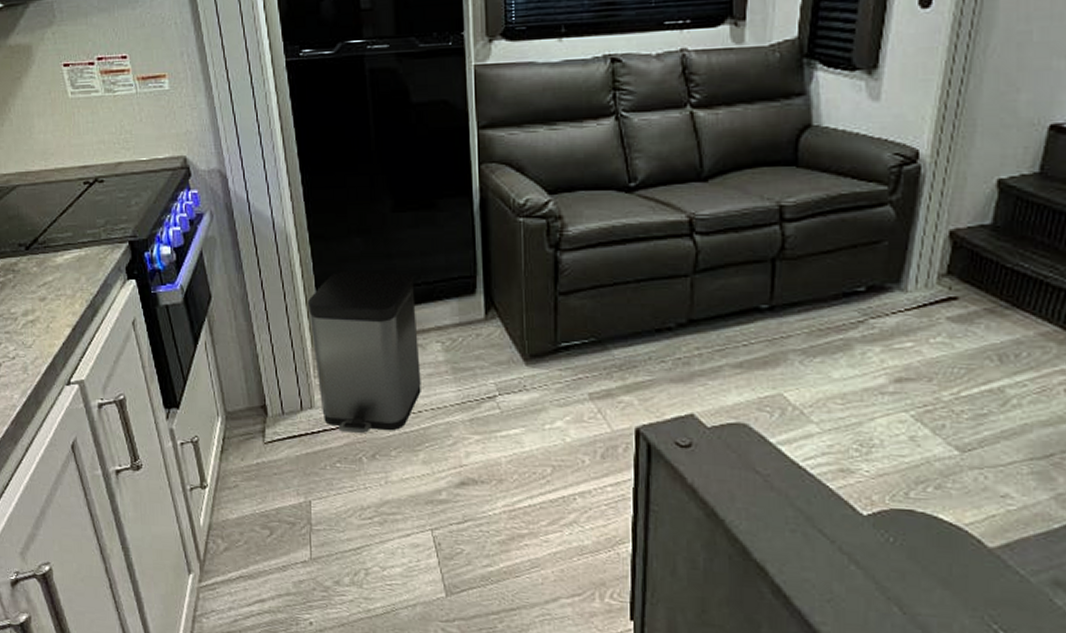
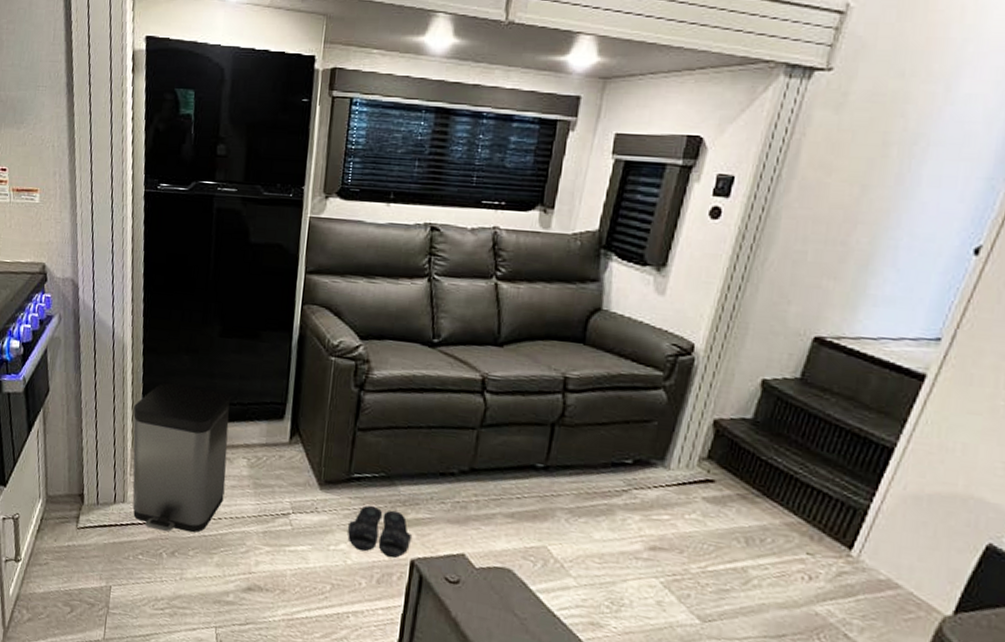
slippers: none [563,376,634,429] -> present [348,506,413,558]

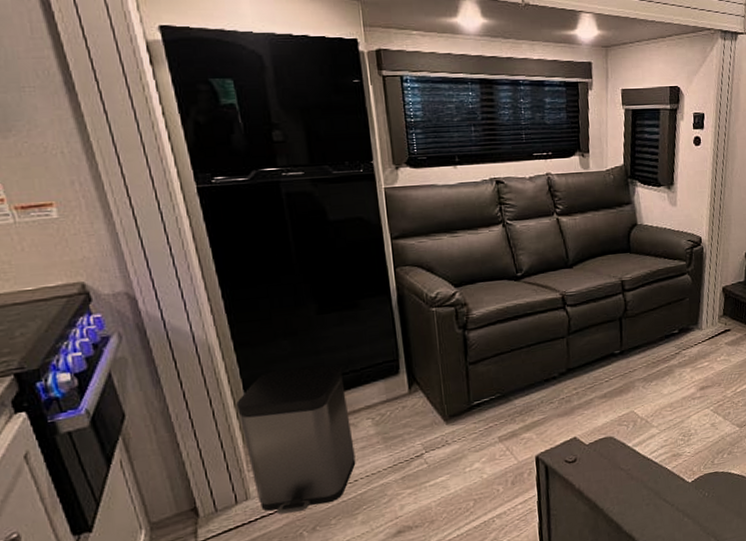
slippers: present [348,506,413,558] -> none [478,421,533,464]

